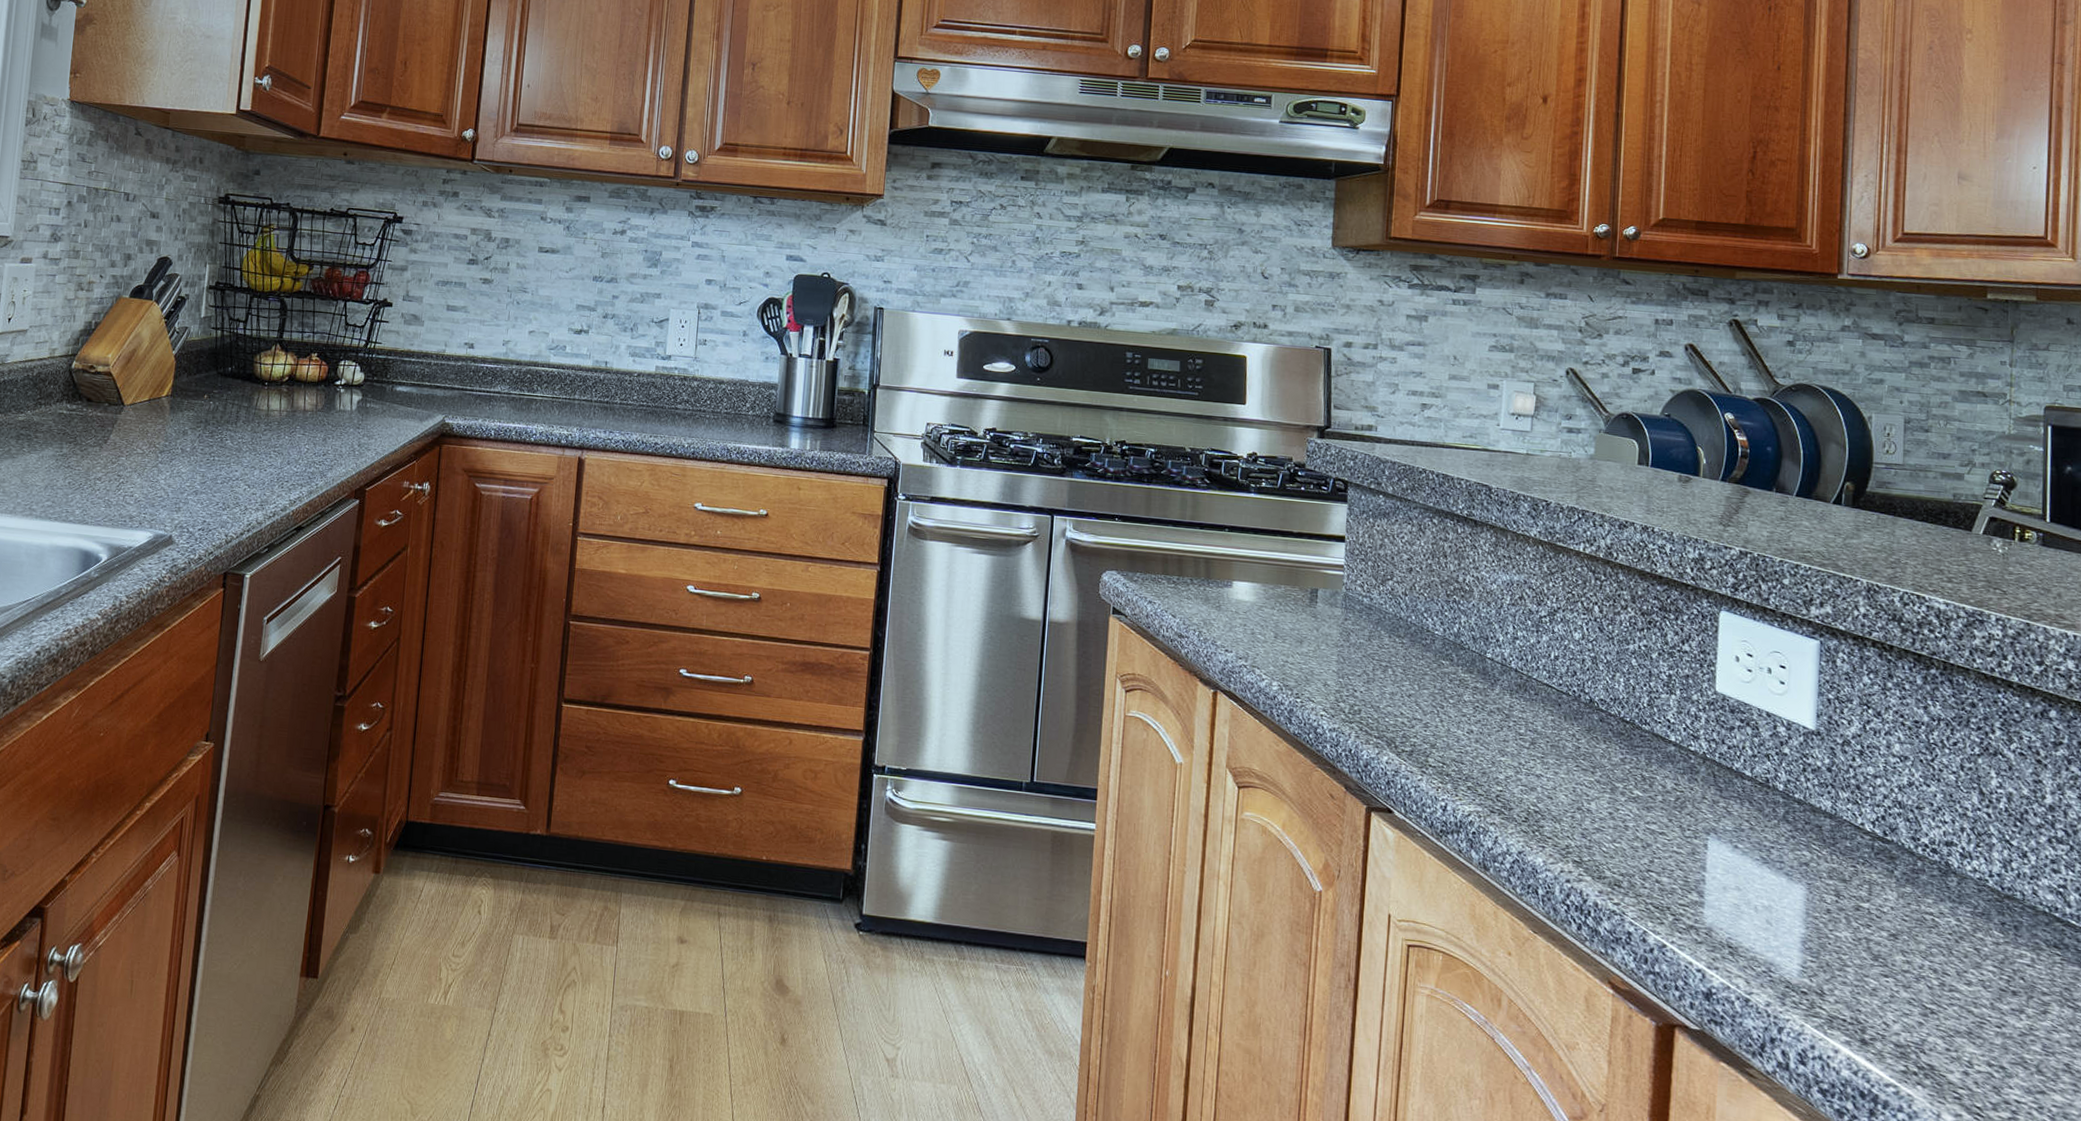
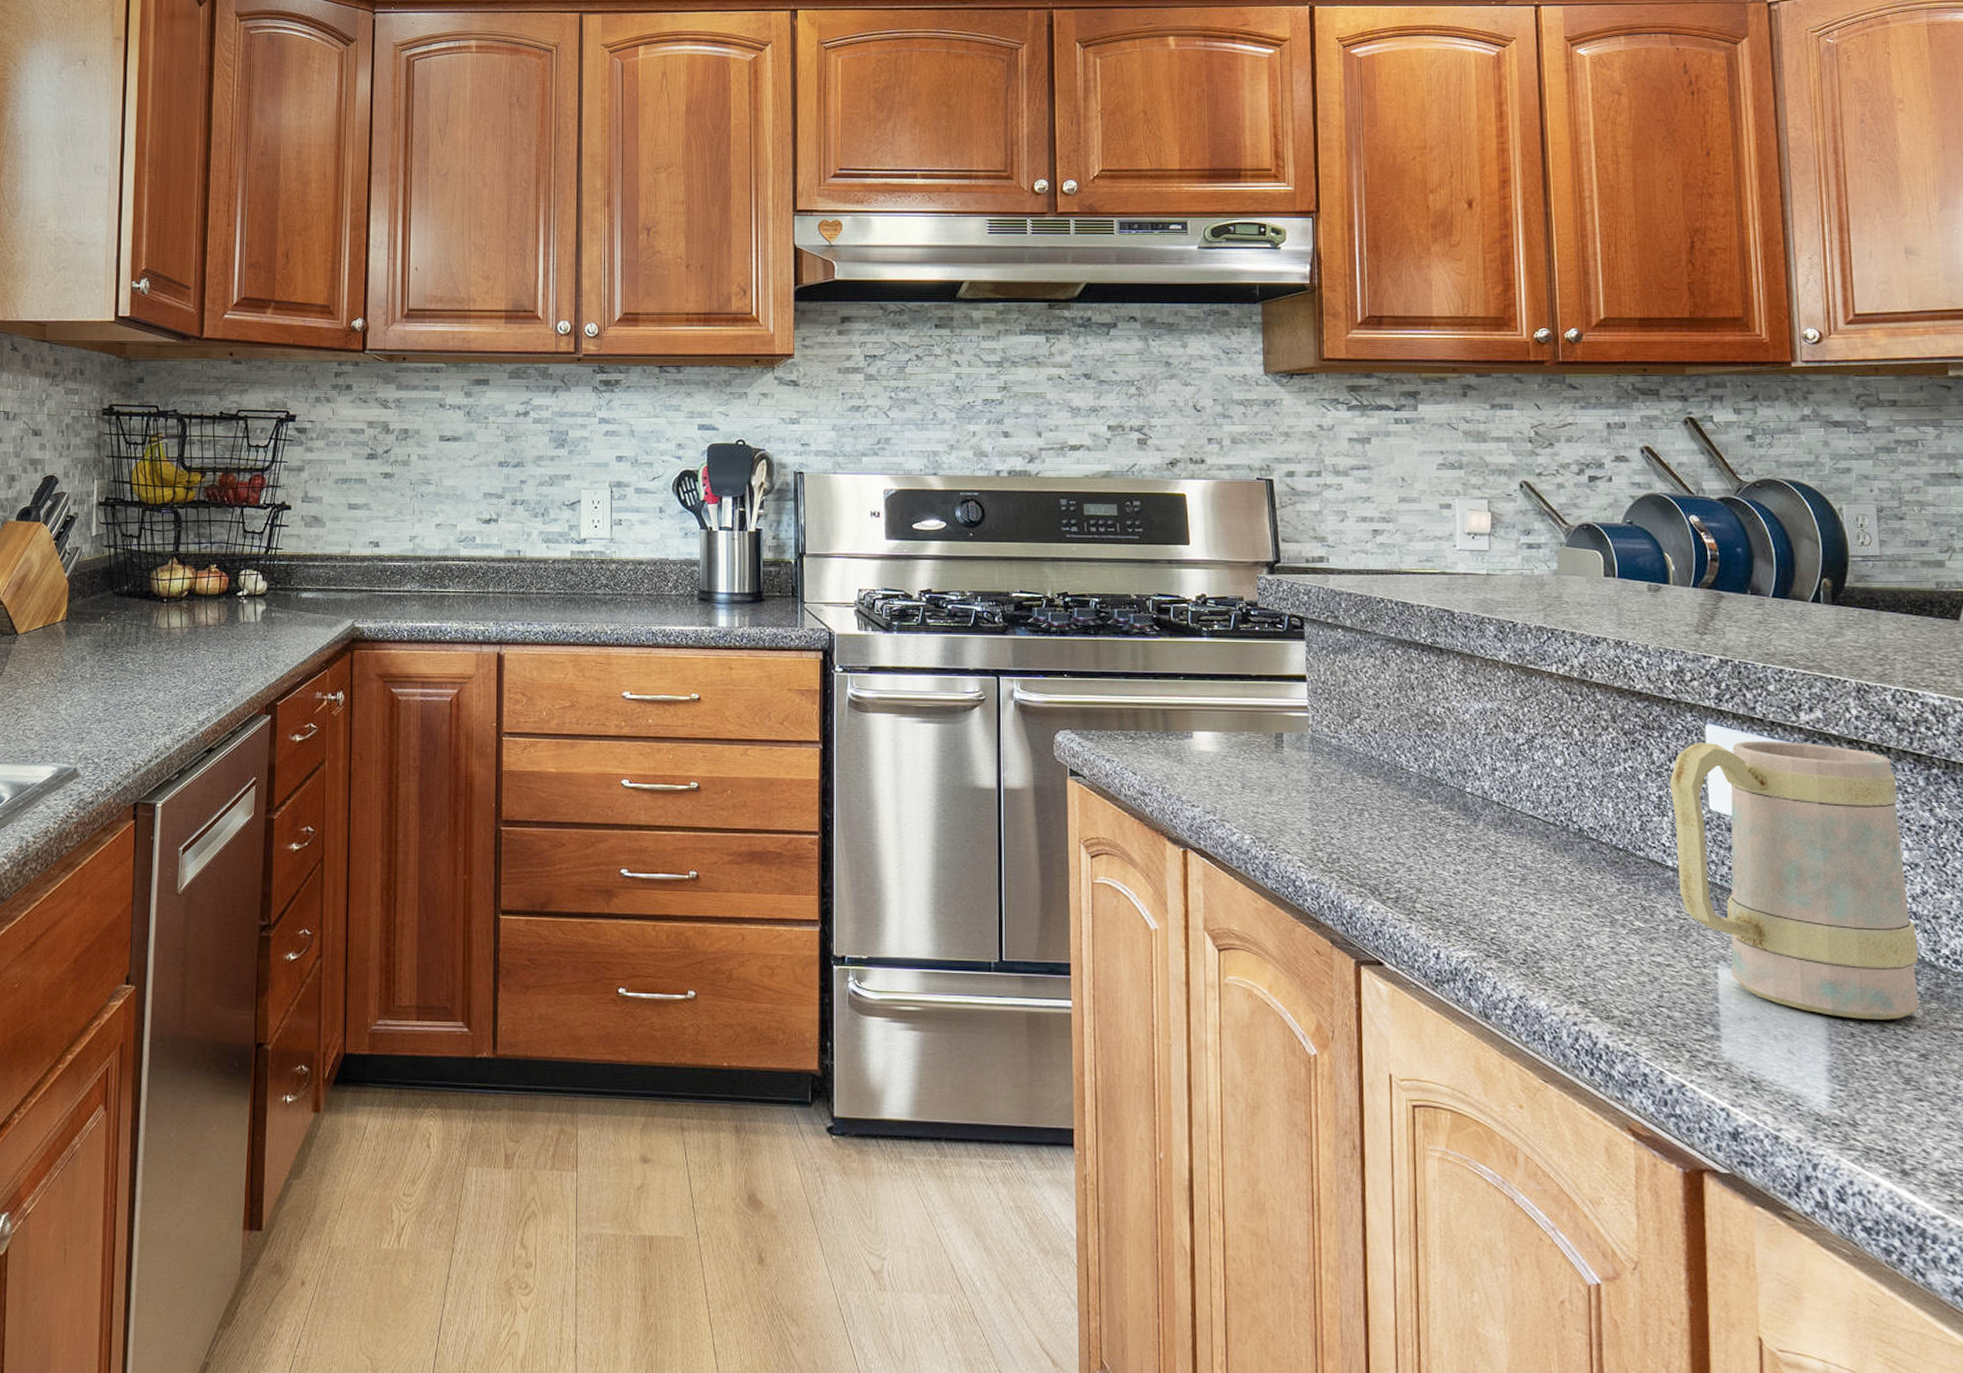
mug: none [1679,628,1899,900] -> present [1669,741,1919,1020]

